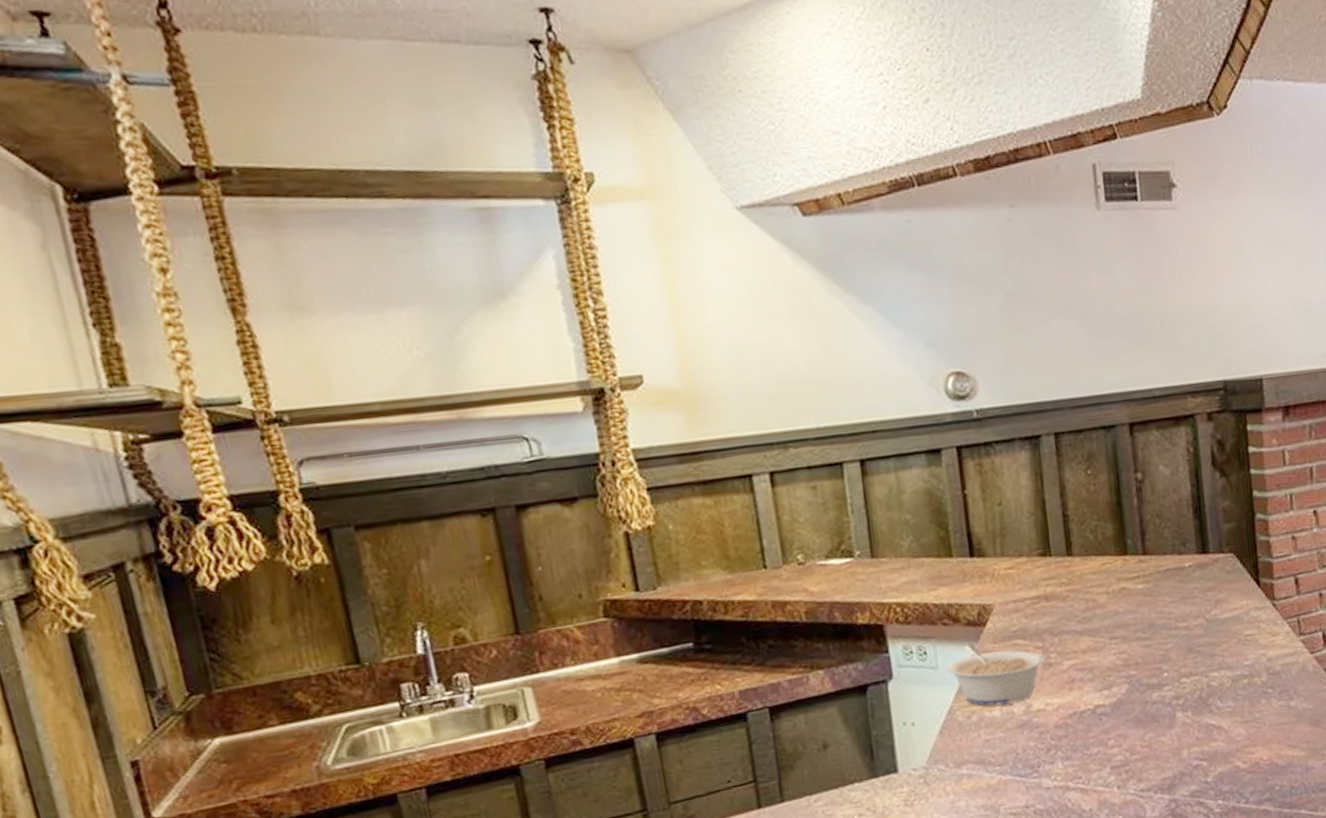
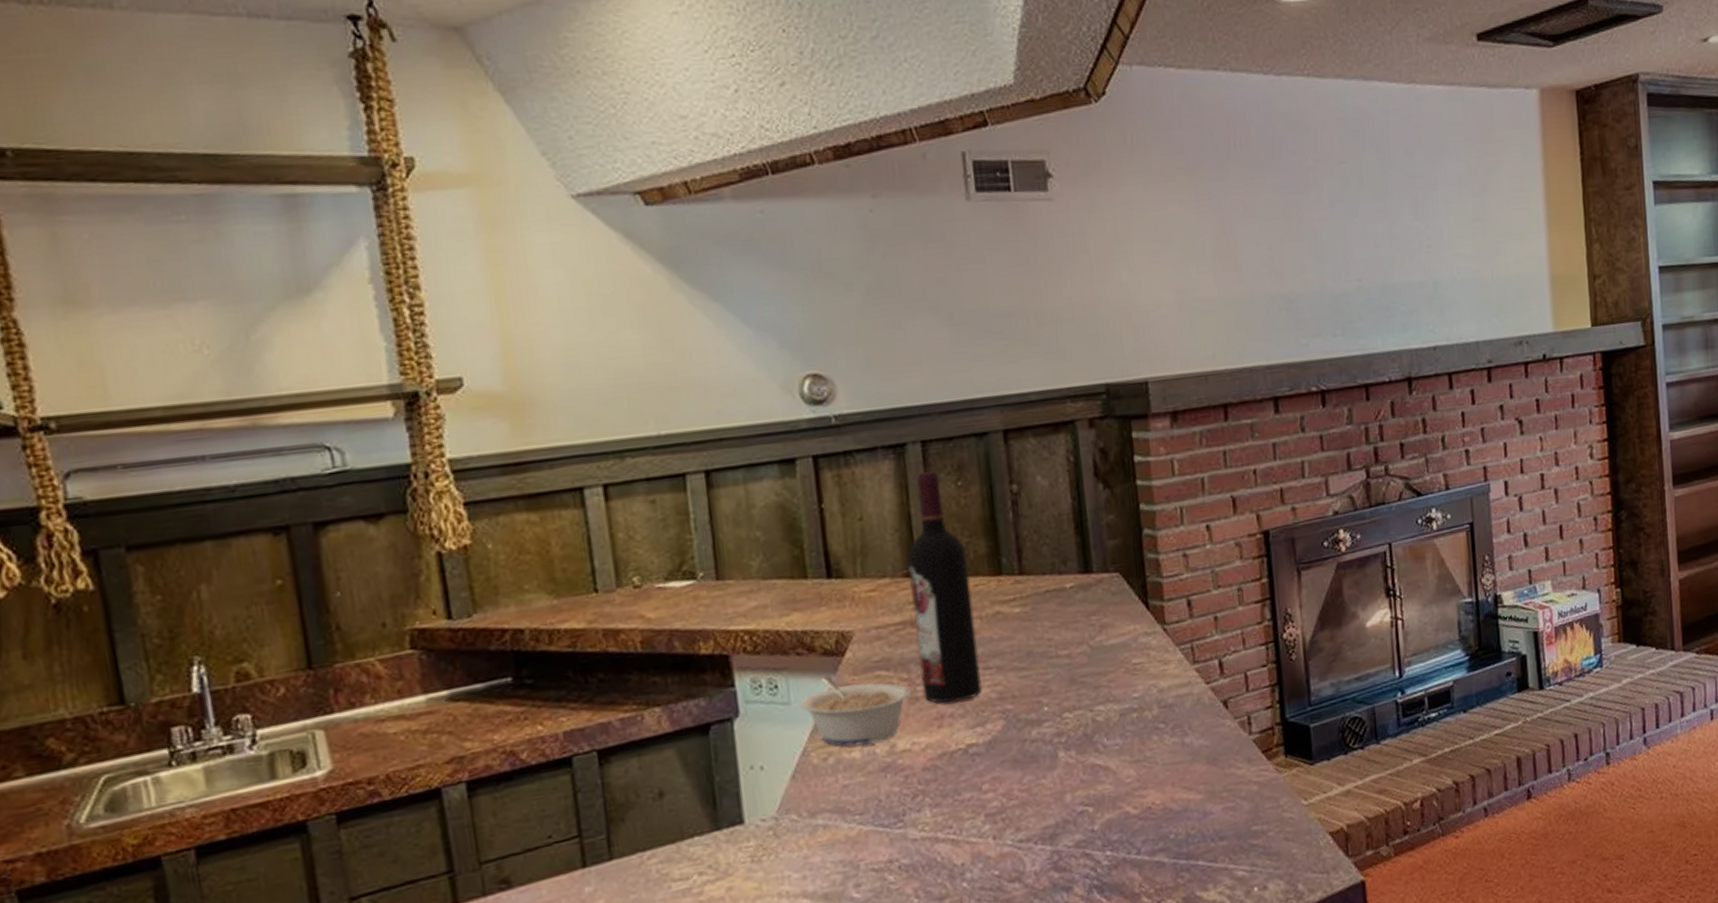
wine bottle: none [1042,461,1109,669] -> present [907,471,982,703]

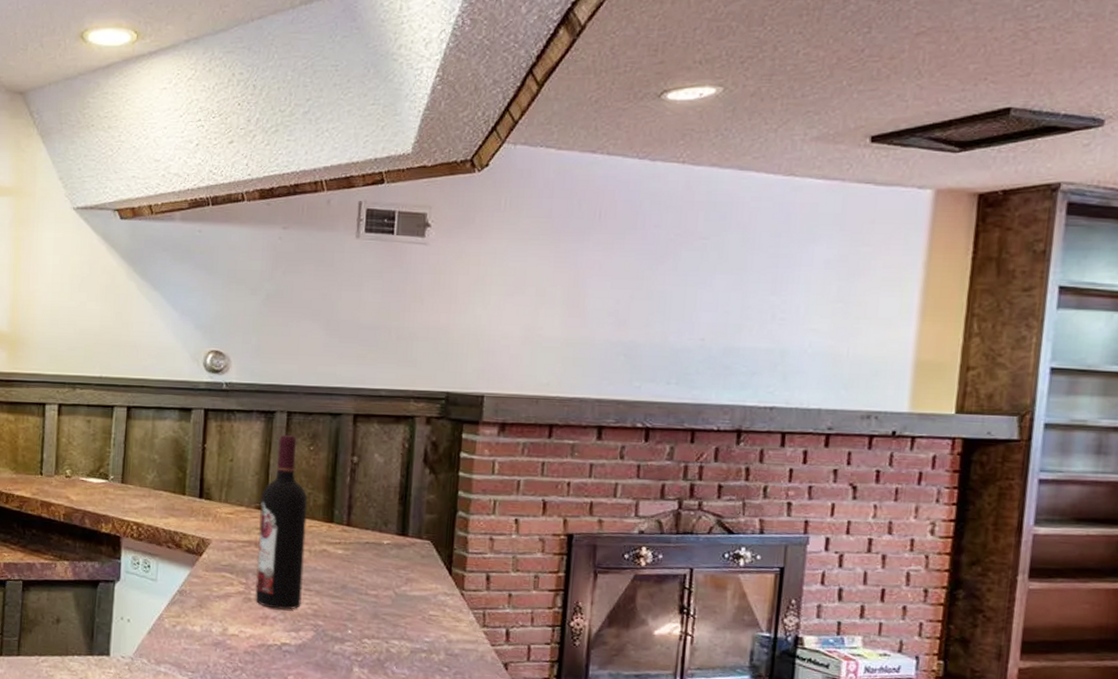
legume: present [799,674,911,747] -> none [163,566,246,625]

